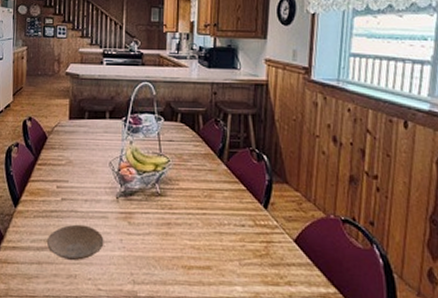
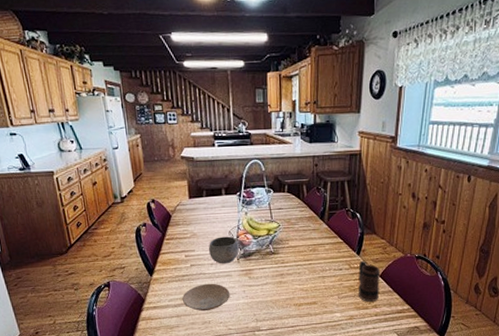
bowl: none [84,167,119,202] -> present [208,236,239,264]
mug: none [266,216,295,276] -> present [358,260,381,302]

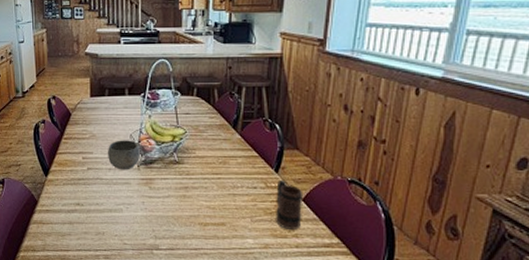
plate: present [182,283,230,312] -> none [76,190,128,221]

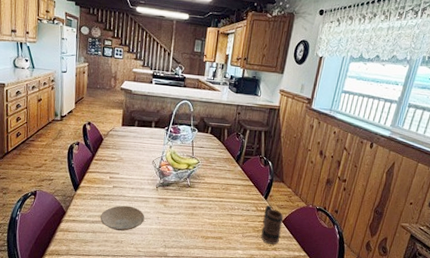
plate: none [76,190,128,221] -> present [100,205,145,231]
bowl: present [107,140,140,170] -> none [131,164,160,190]

